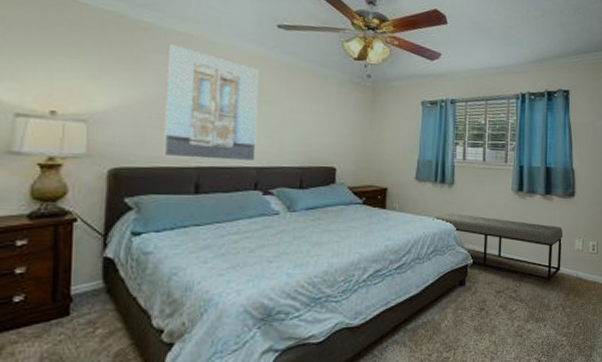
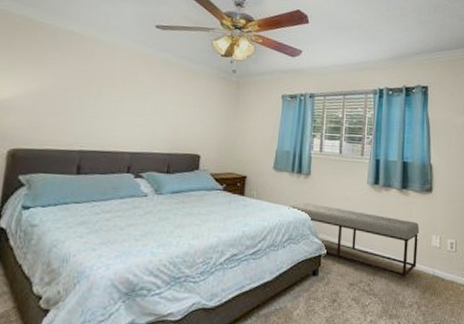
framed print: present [163,44,259,162] -> none [53,42,138,148]

